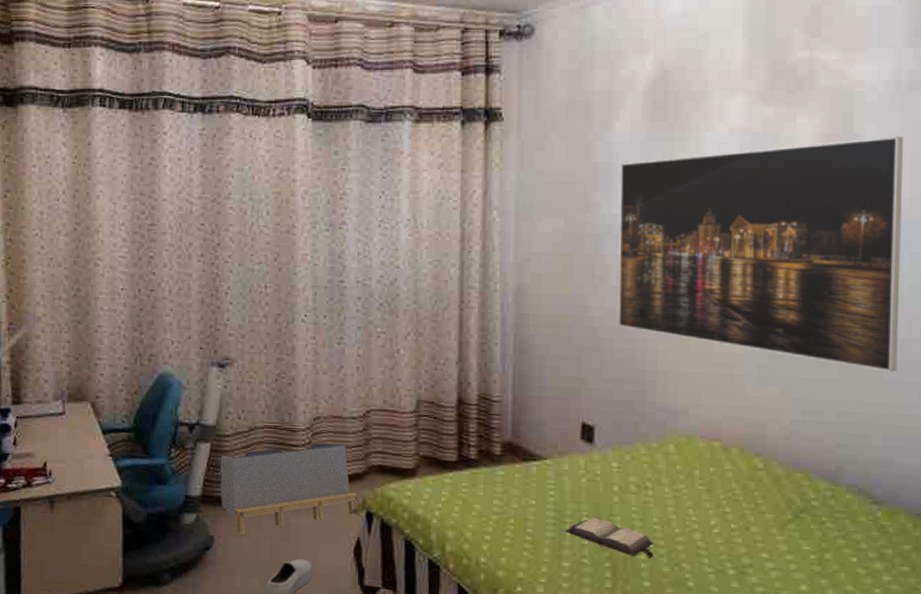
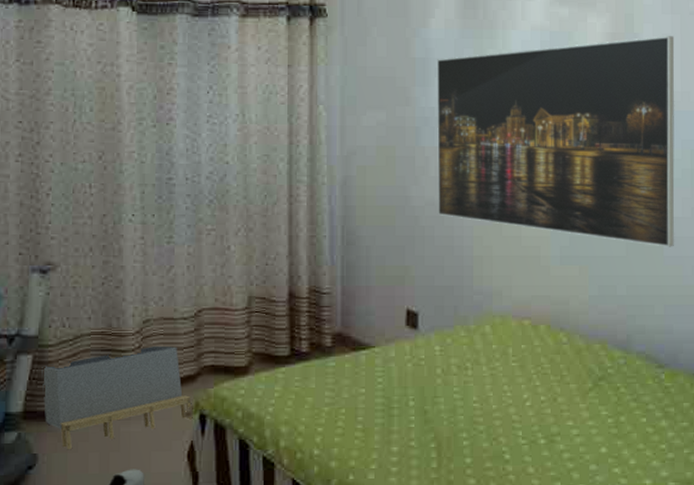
hardback book: present [565,517,654,558] -> none [393,400,474,435]

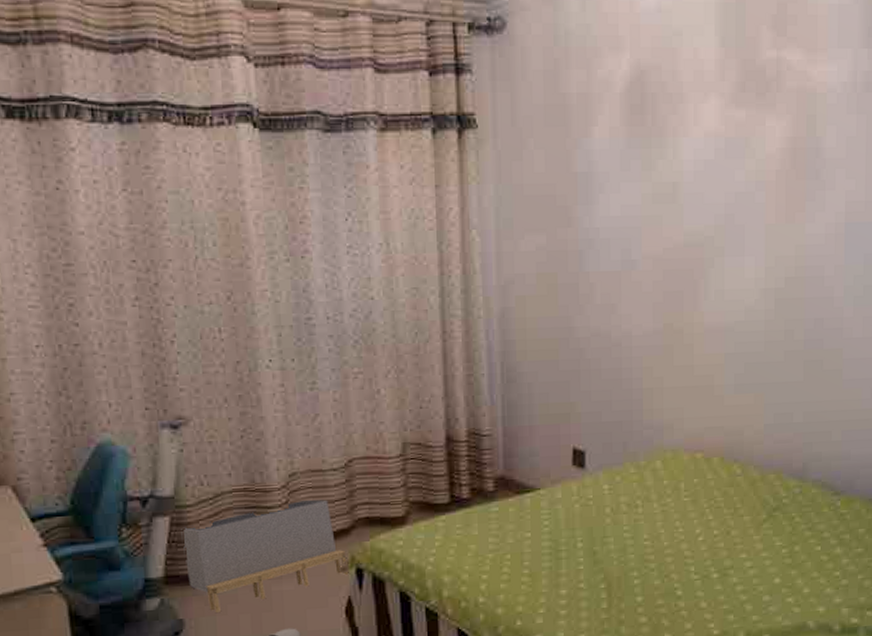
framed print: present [436,36,675,247] -> none [600,139,860,370]

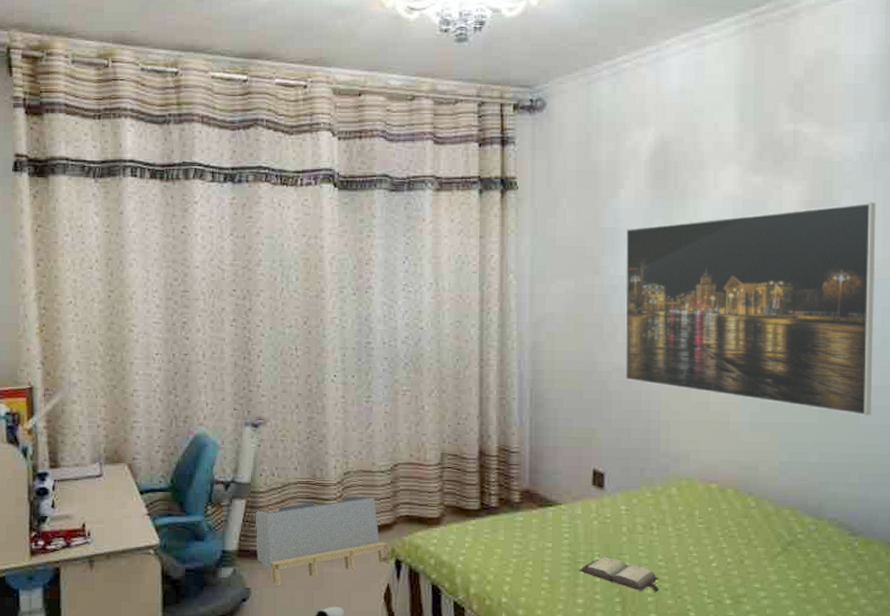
hardback book: none [561,541,645,575] -> present [579,556,659,592]
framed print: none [600,139,860,370] -> present [625,202,876,416]

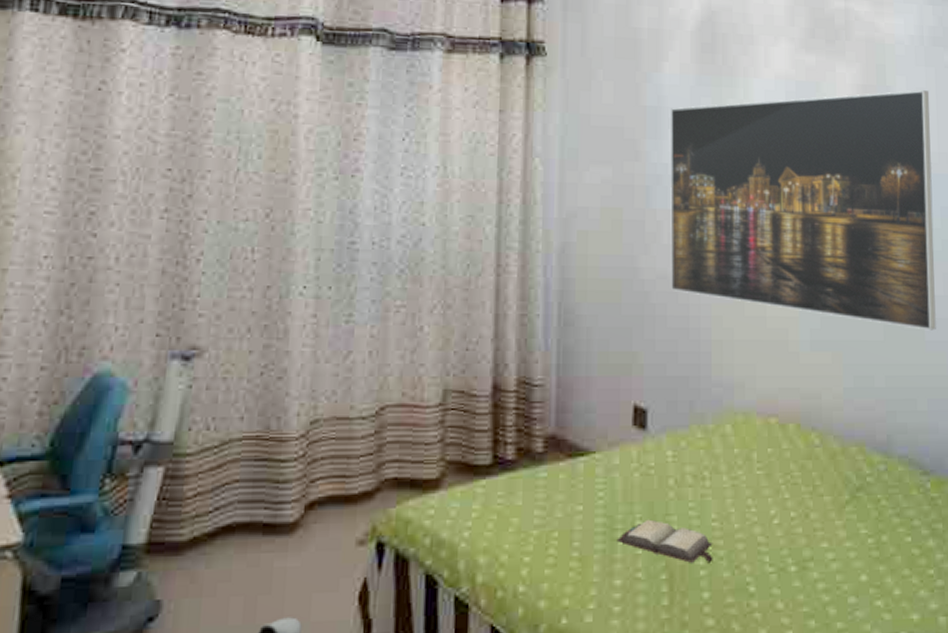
storage bin: present [254,495,389,585] -> none [174,453,368,593]

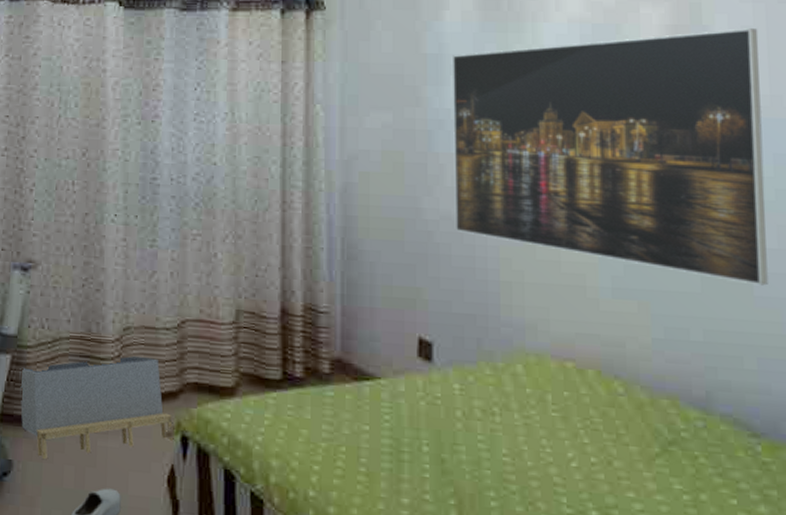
storage bin: none [174,453,368,593] -> present [19,355,174,459]
hardback book: present [617,519,713,563] -> none [403,446,505,495]

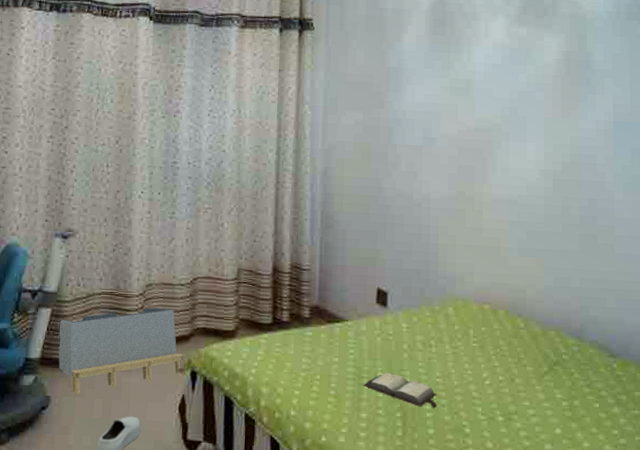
hardback book: none [403,446,505,495] -> present [363,372,437,408]
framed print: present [451,28,768,286] -> none [407,55,625,246]

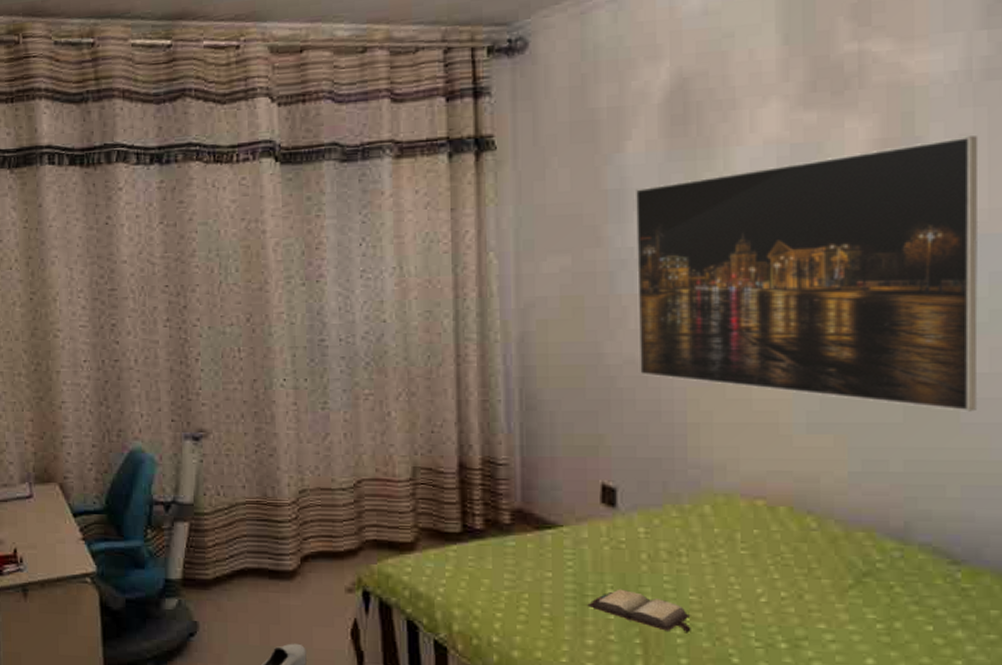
storage bin: present [58,307,185,394] -> none [198,517,356,619]
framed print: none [407,55,625,246] -> present [634,136,979,412]

